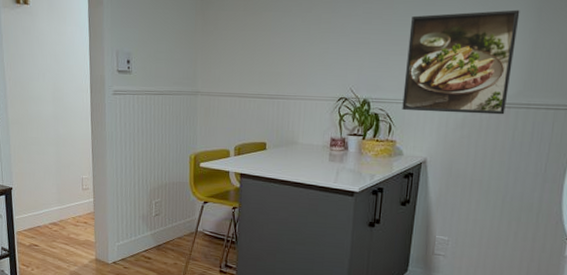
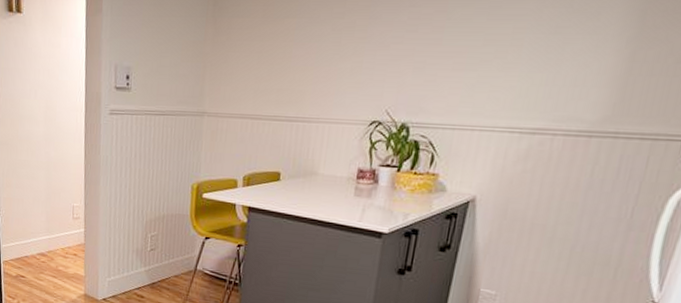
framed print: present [402,9,520,115] -> none [449,12,616,146]

